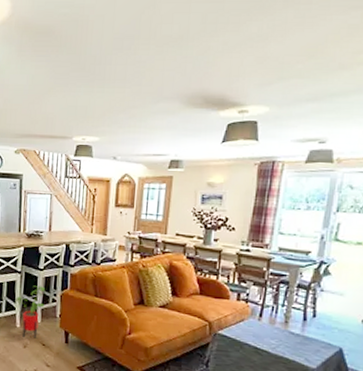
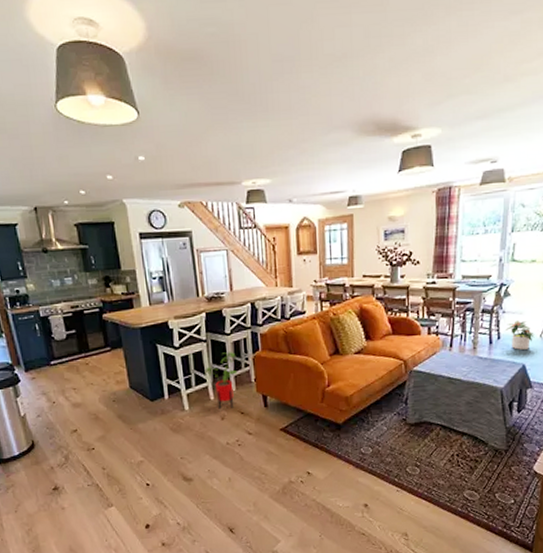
potted plant: none [322,301,356,333] -> present [505,320,535,350]

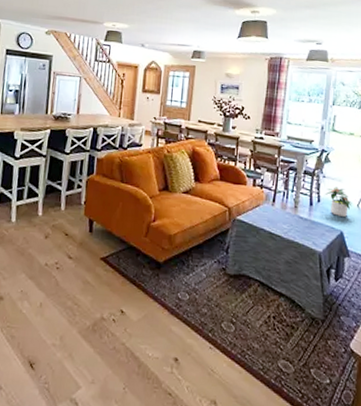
house plant: present [204,352,238,409] -> none [38,170,71,228]

